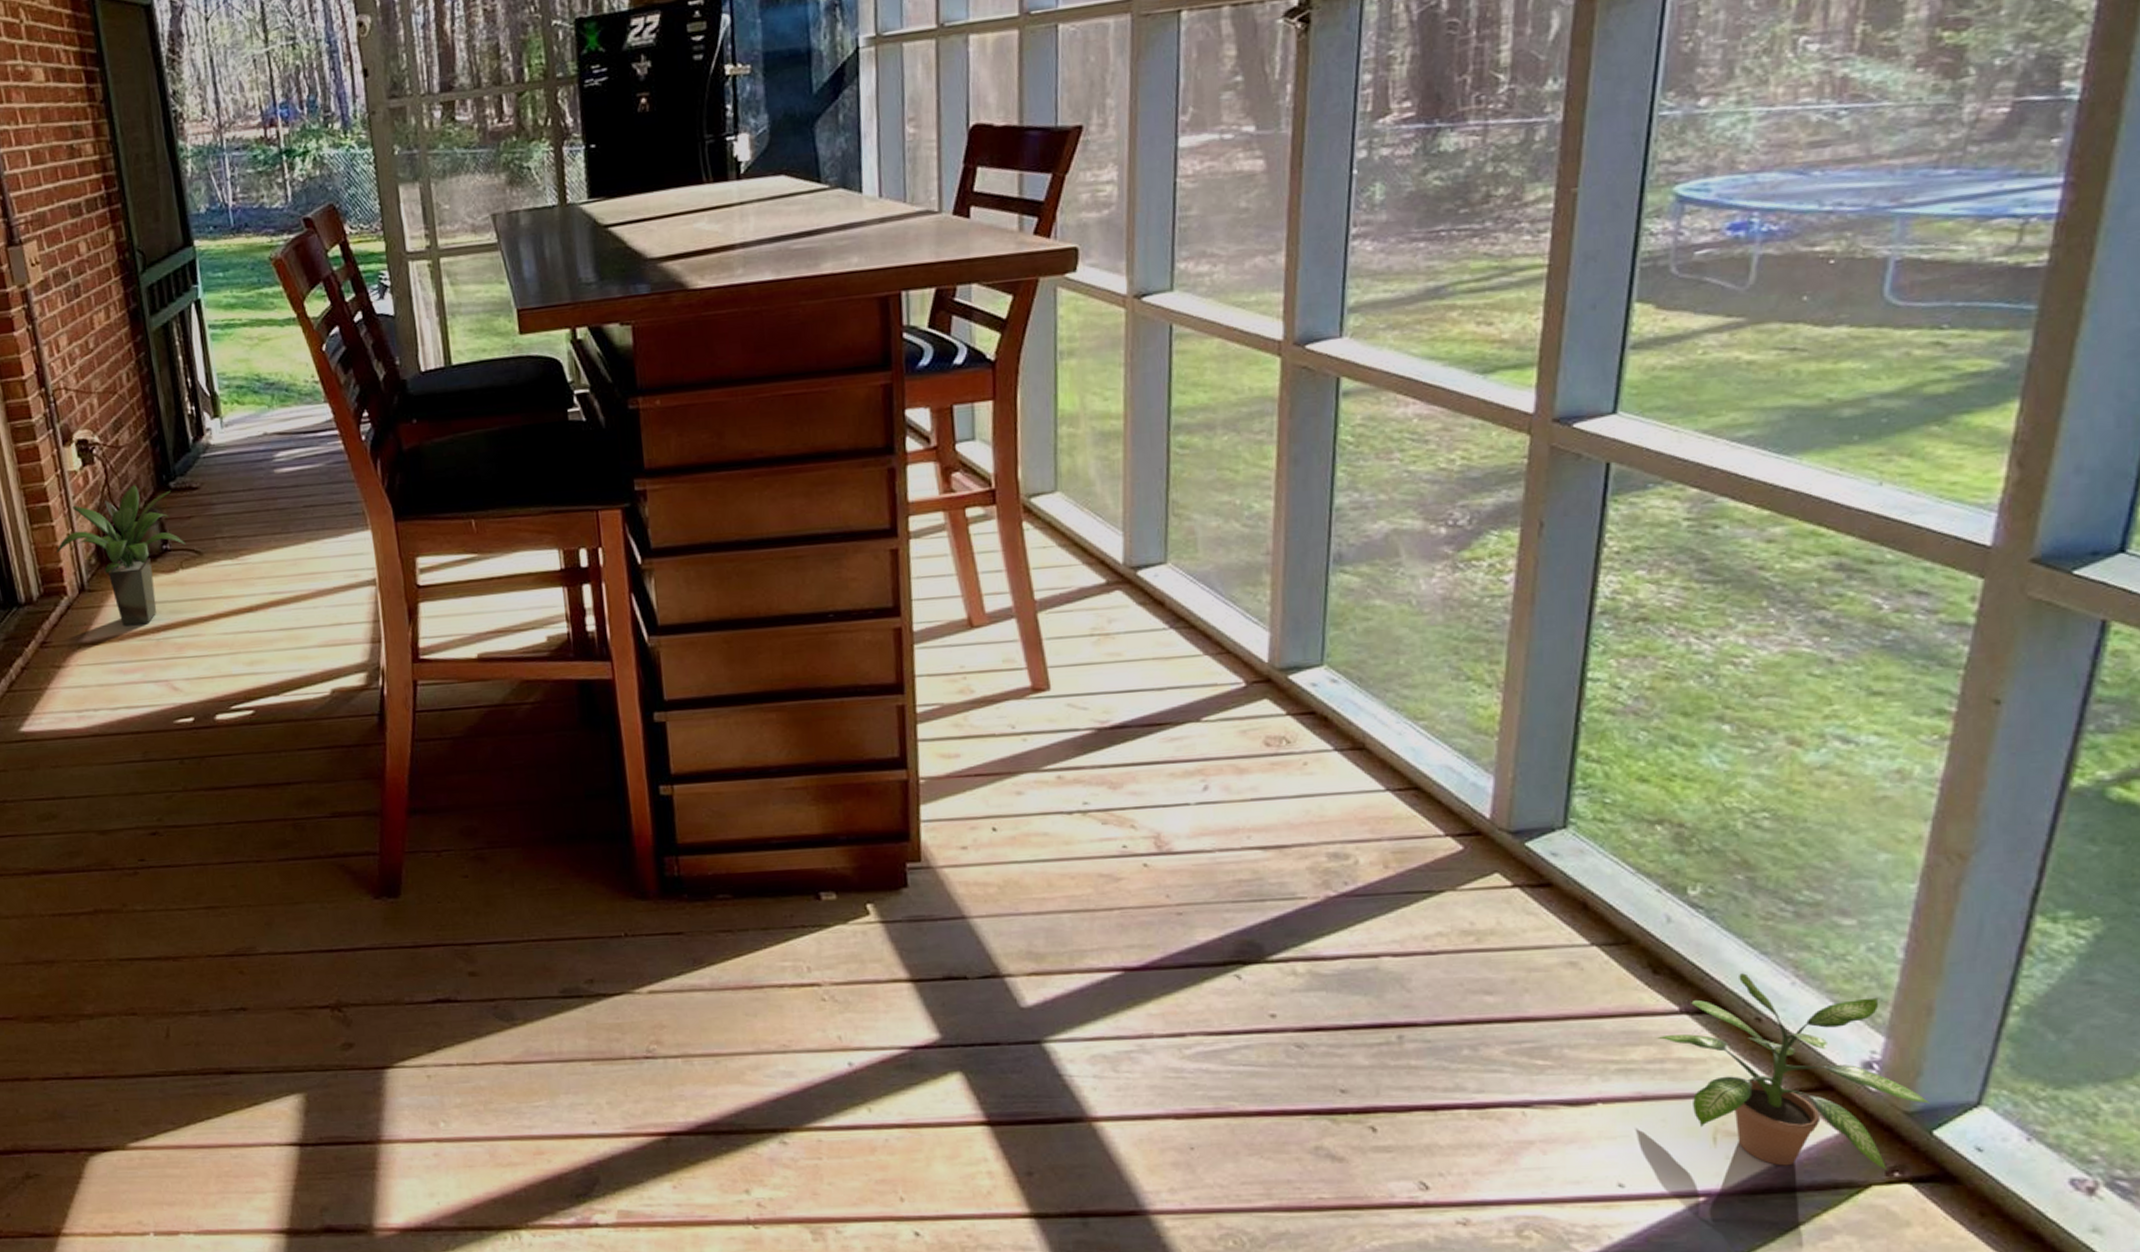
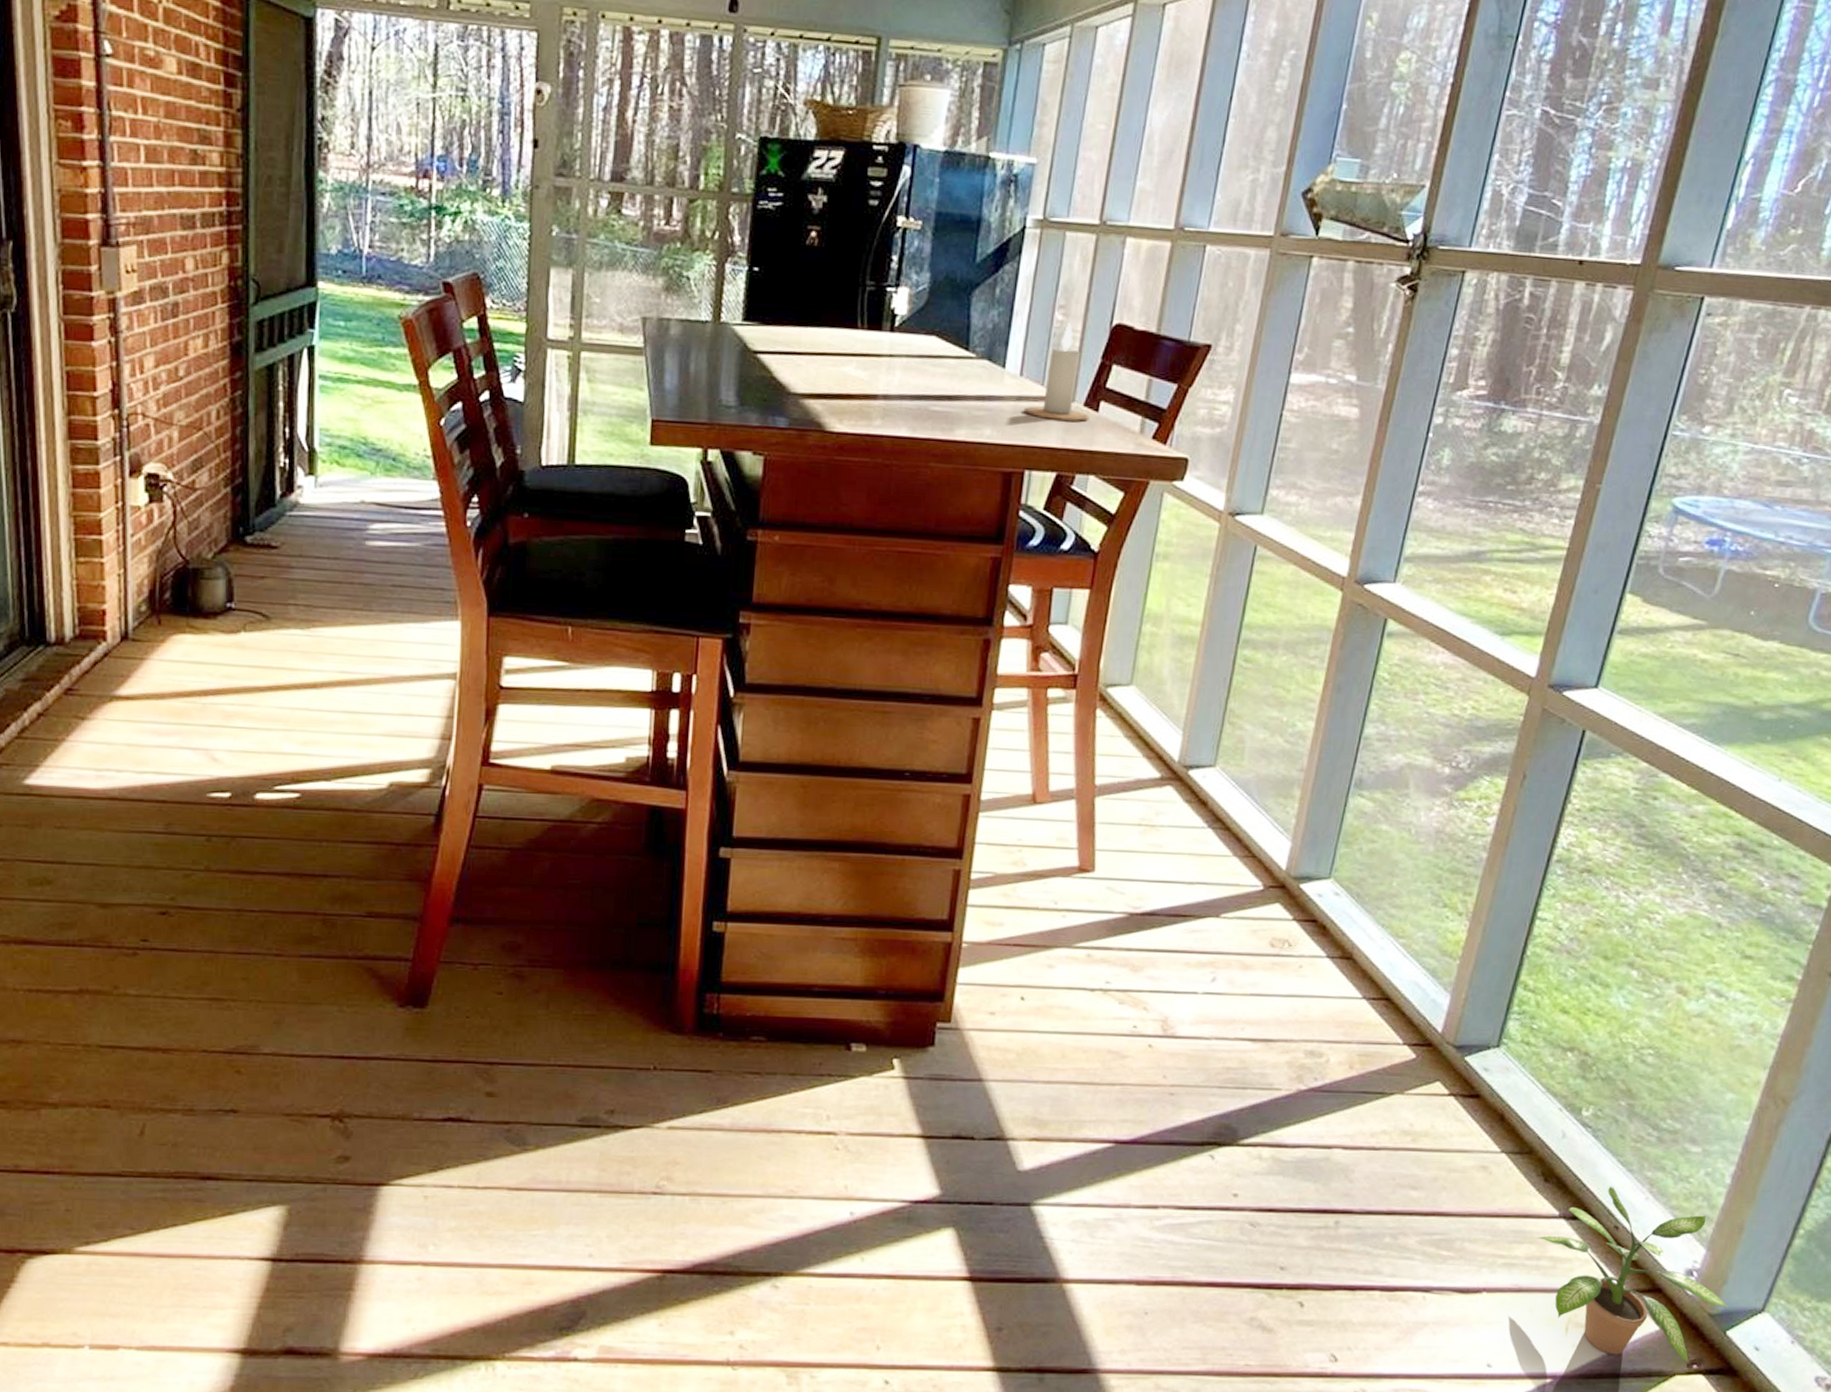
potted plant: present [55,485,186,626] -> none [101,533,253,686]
candle: none [889,134,961,235] -> present [1023,323,1090,422]

